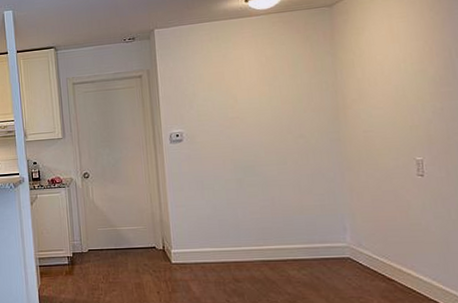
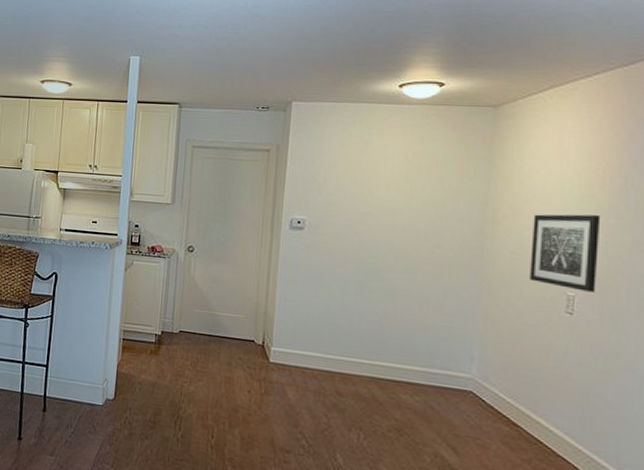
wall art: none [377,87,440,155] -> present [530,214,601,292]

